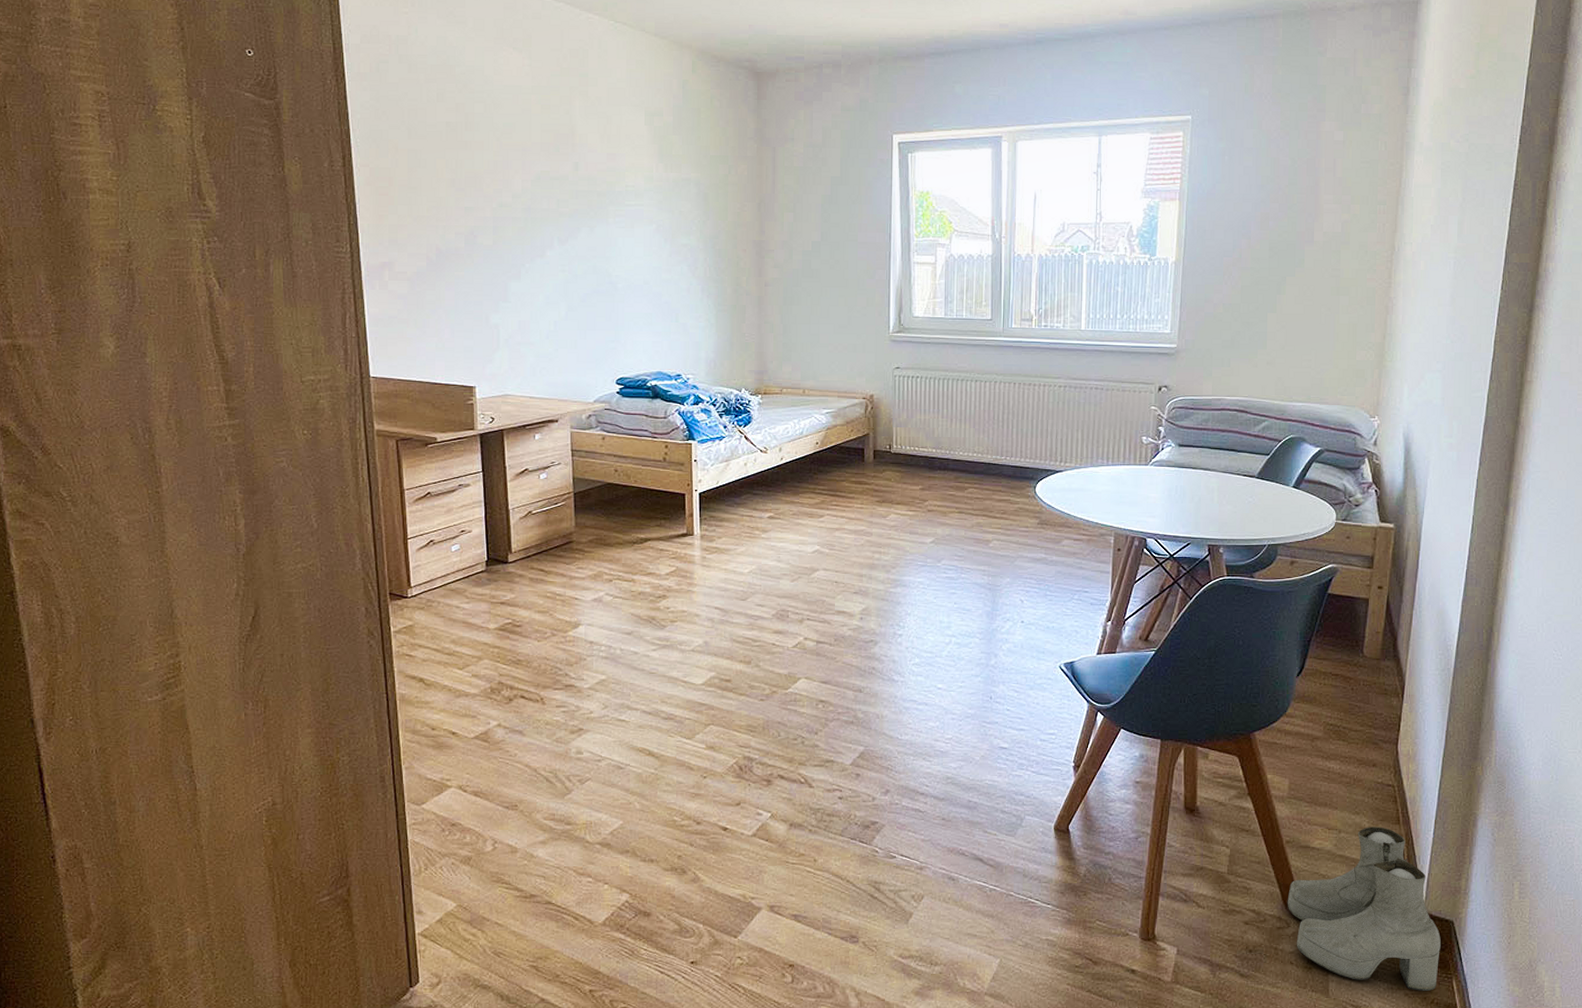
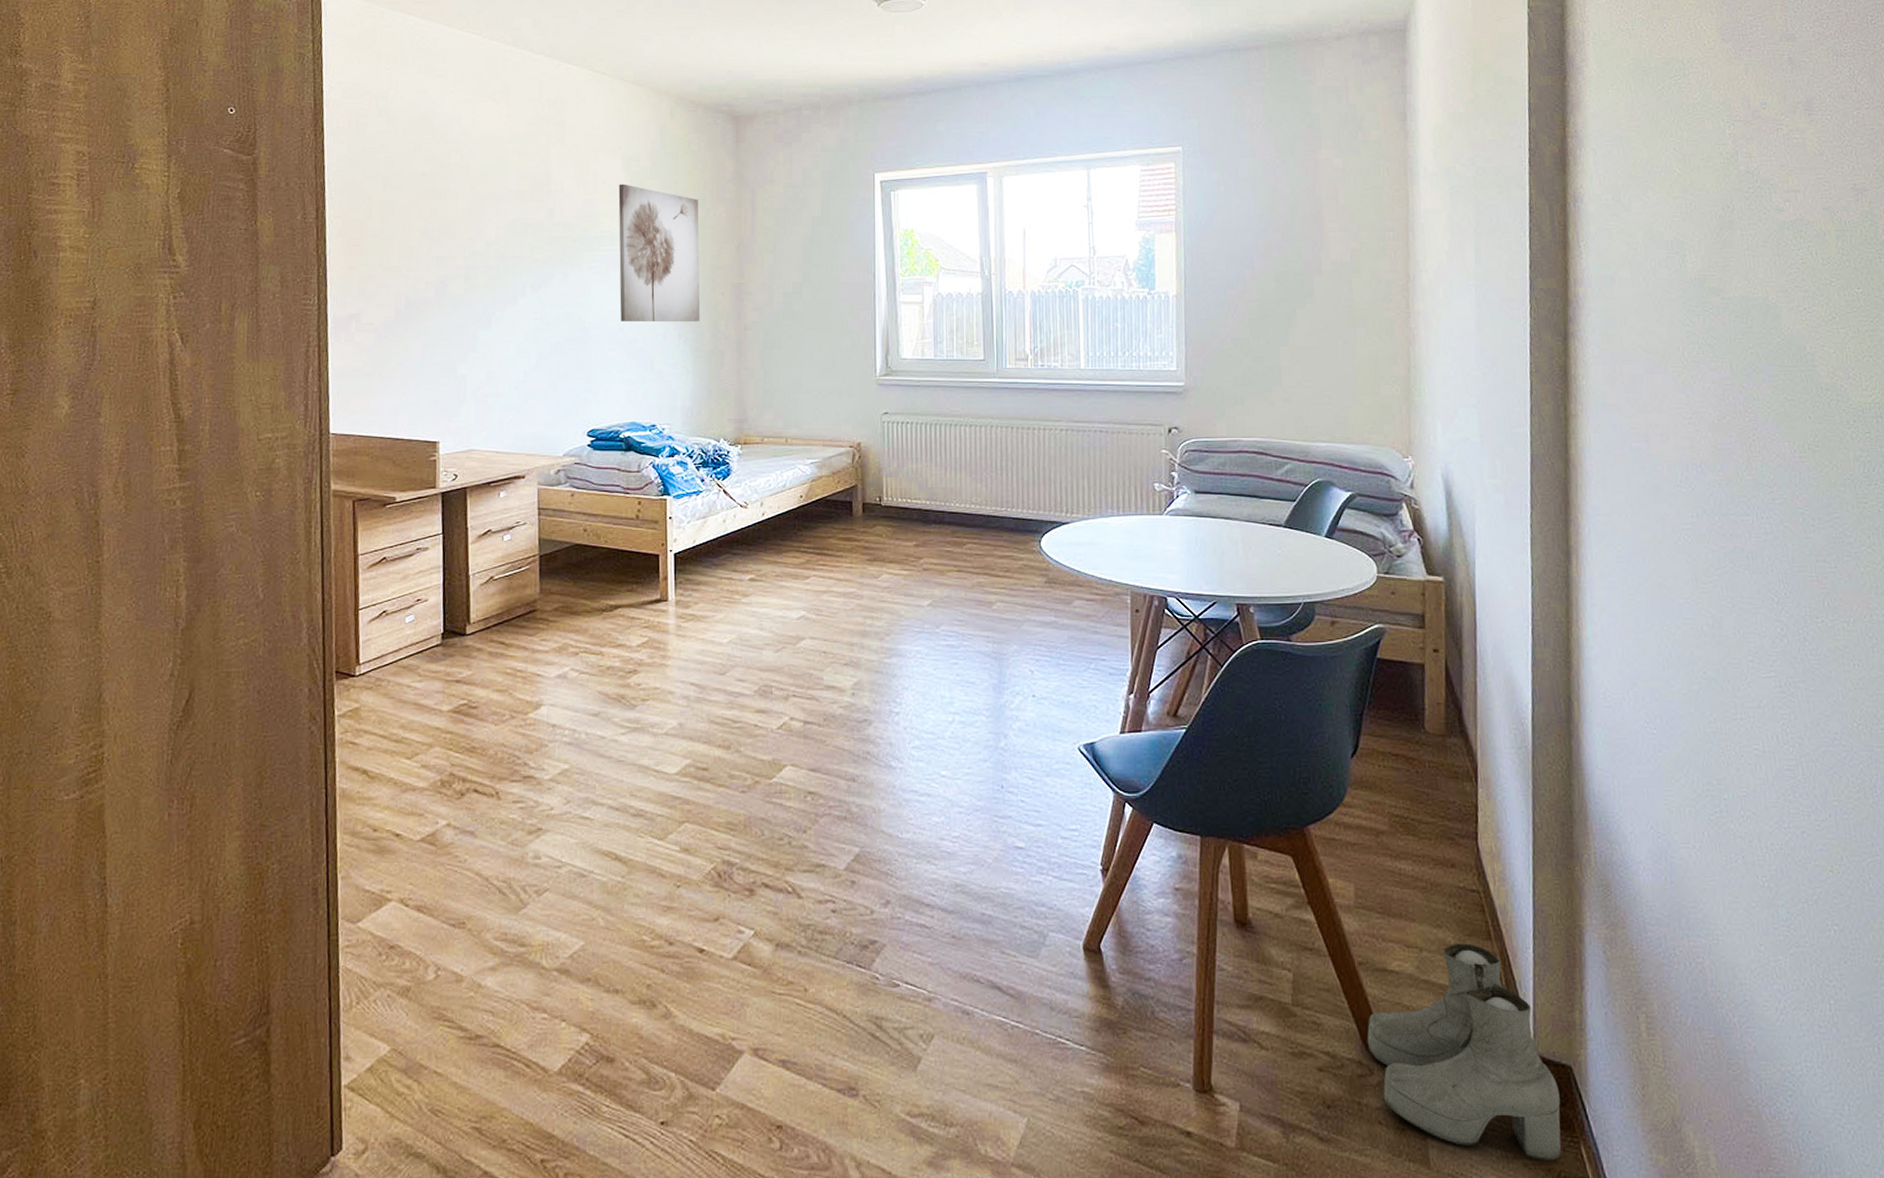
wall art: none [642,138,723,278] -> present [618,184,701,323]

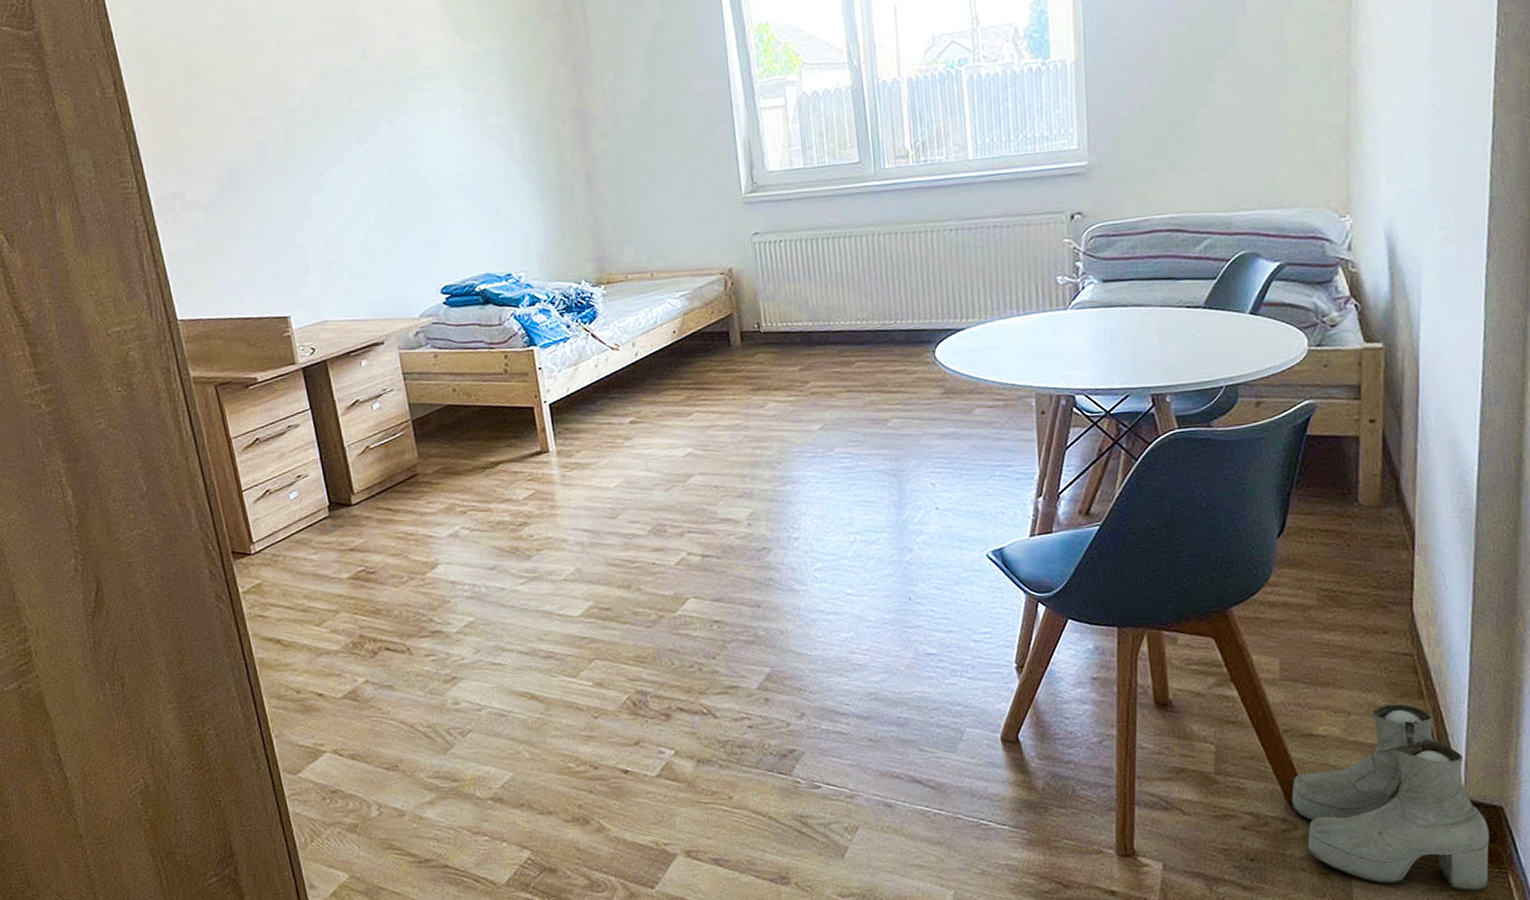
wall art: present [618,184,701,323] -> none [433,10,543,167]

